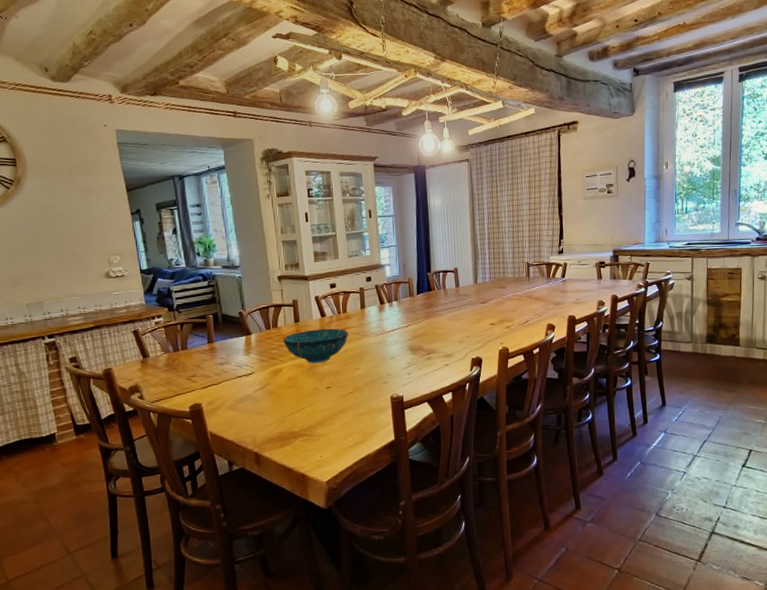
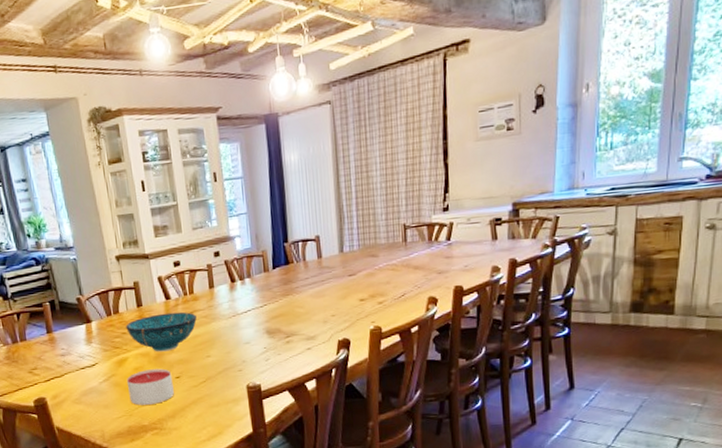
candle: none [280,379,324,413] -> present [126,368,174,405]

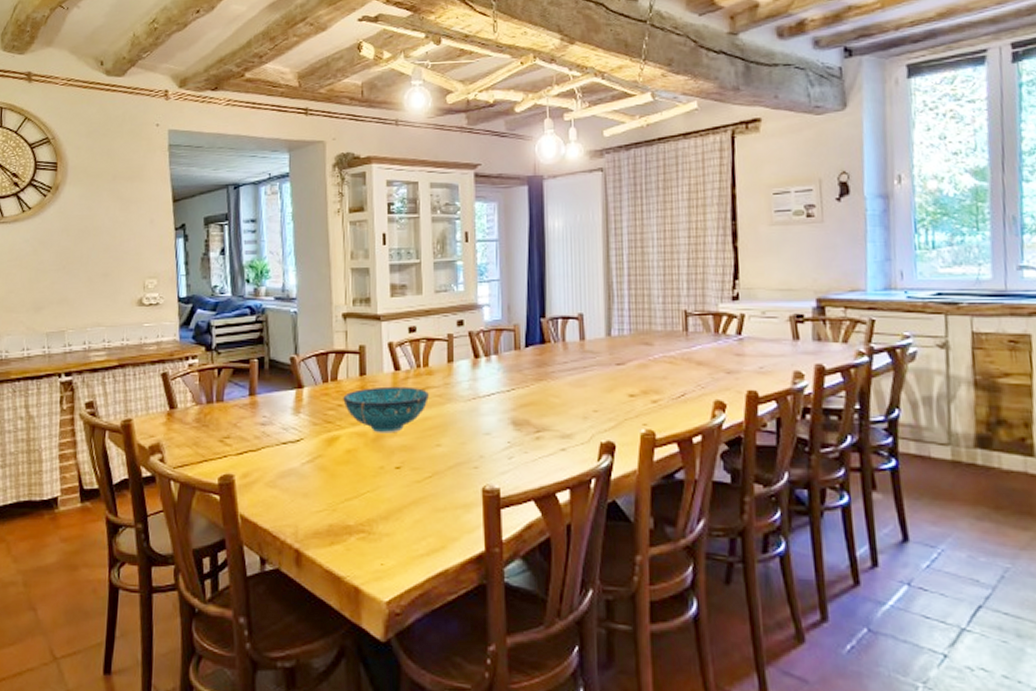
candle: present [126,368,174,405] -> none [334,454,391,499]

